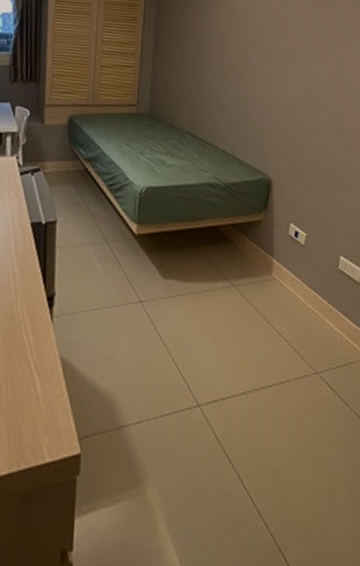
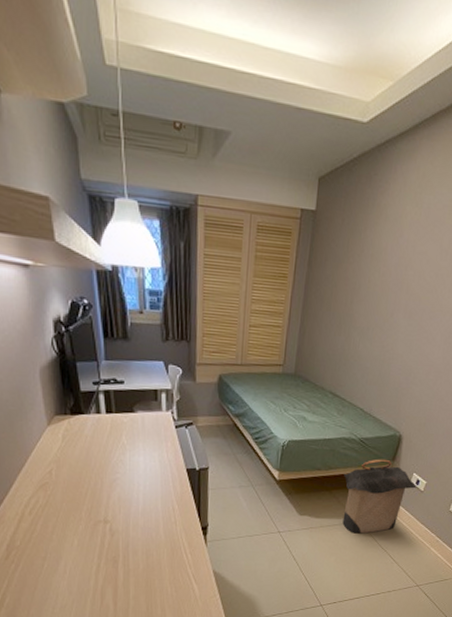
laundry hamper: none [211,207,296,302] -> present [342,459,417,534]

